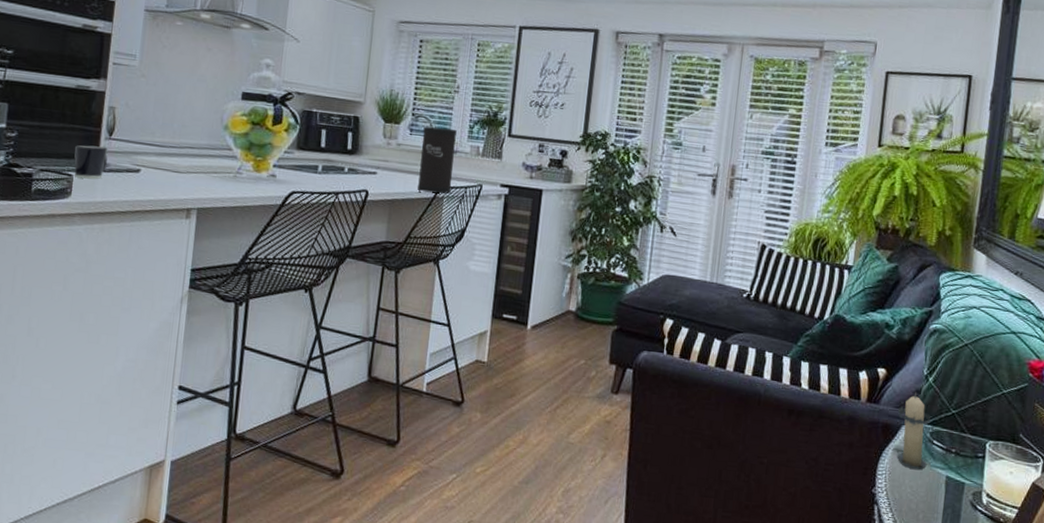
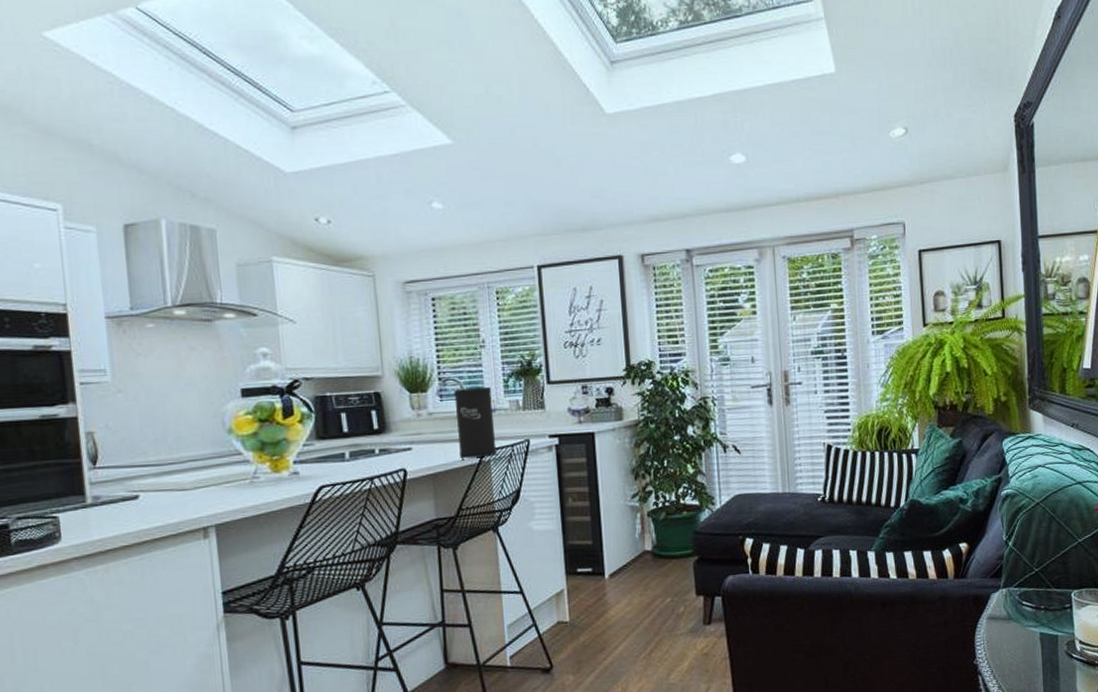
mug: present [74,145,108,179] -> none [54,478,97,519]
candle: present [896,391,931,470] -> none [985,558,1020,634]

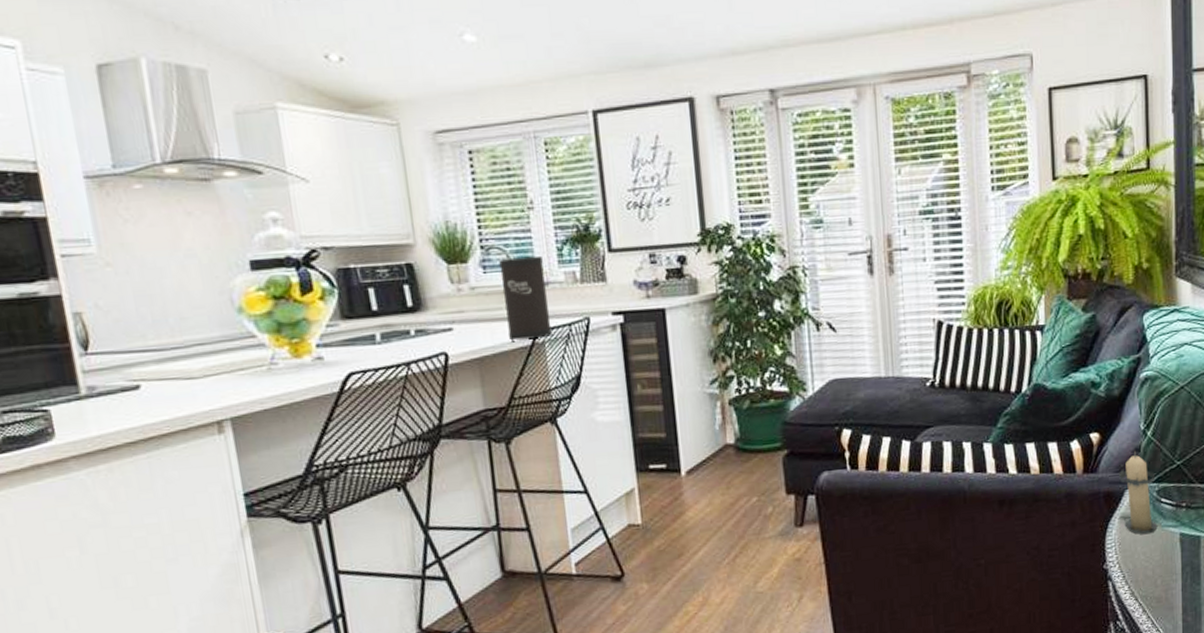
candle: none [985,558,1020,634] -> present [1119,450,1158,535]

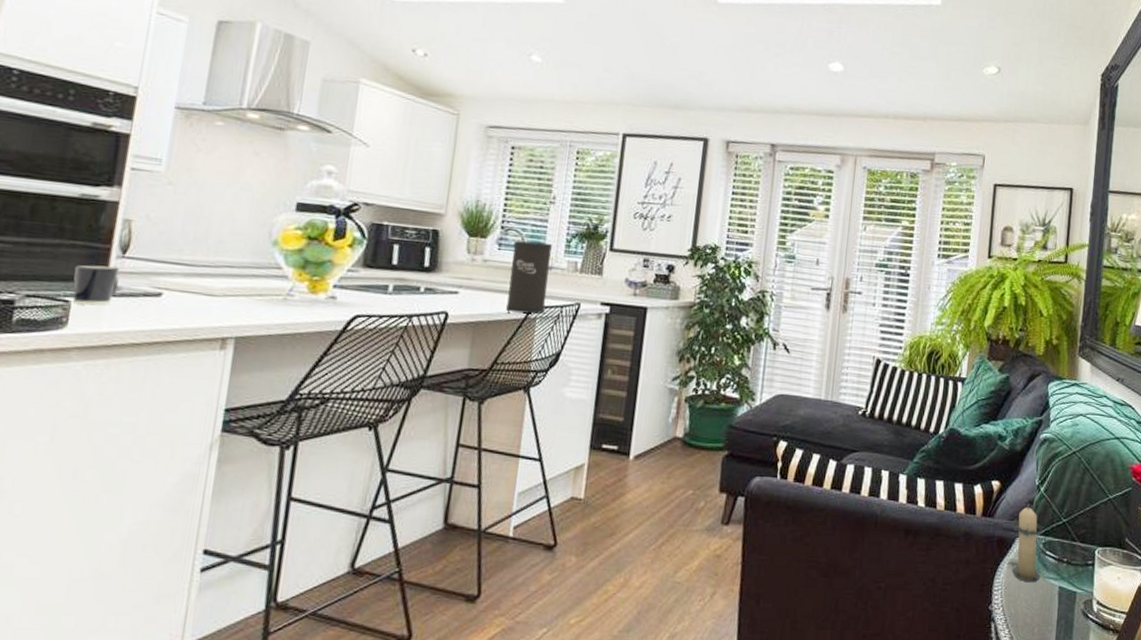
mug: none [41,366,93,412] -> present [72,265,120,306]

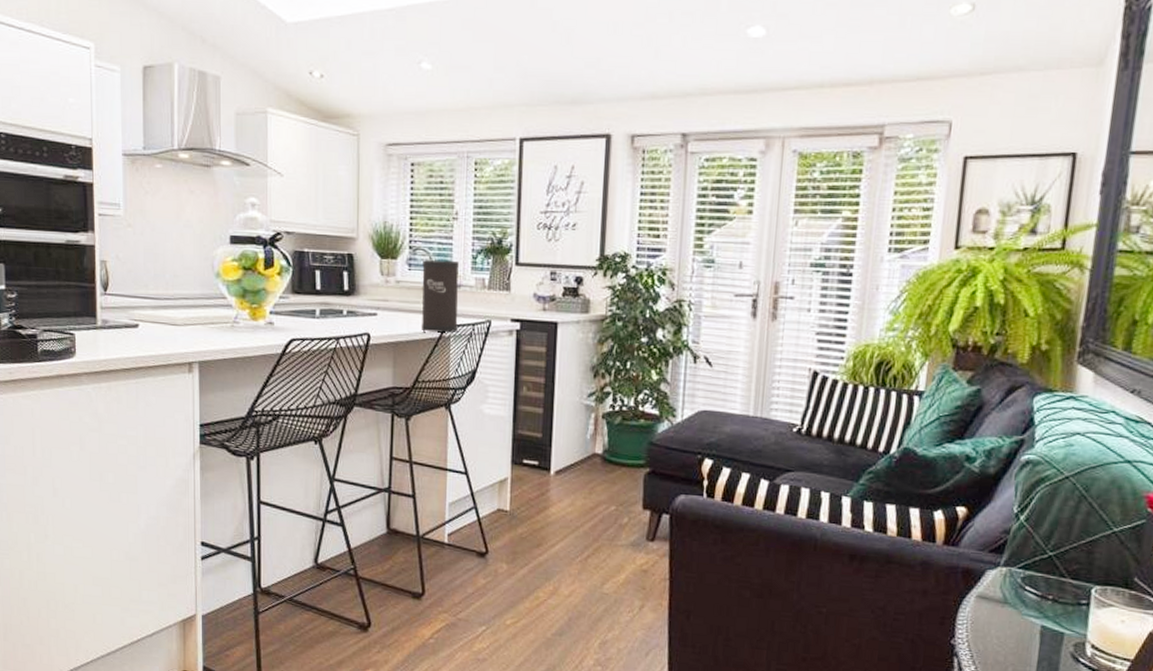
mug: present [72,265,120,306] -> none [73,302,105,337]
candle: present [1012,502,1044,583] -> none [980,532,1023,619]

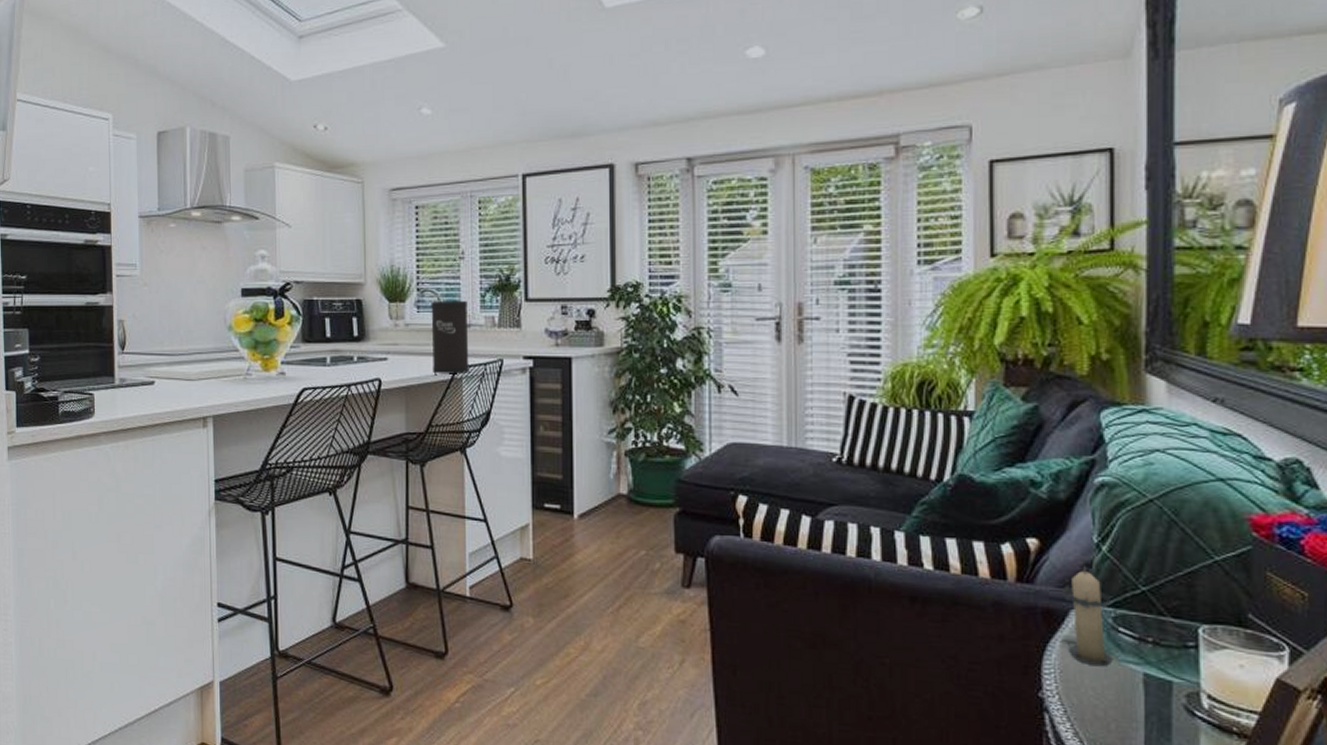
candle: none [980,532,1023,619] -> present [1063,565,1113,667]

